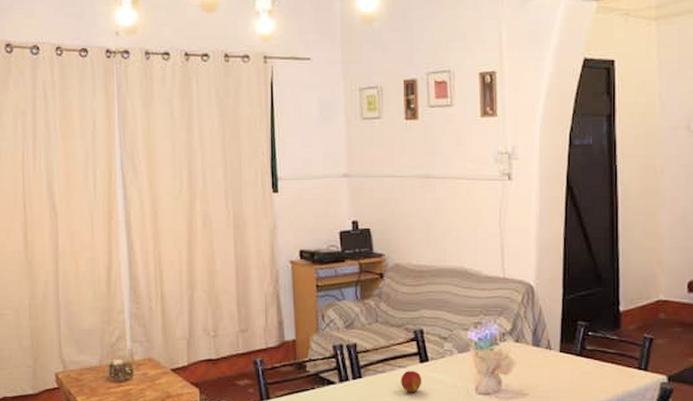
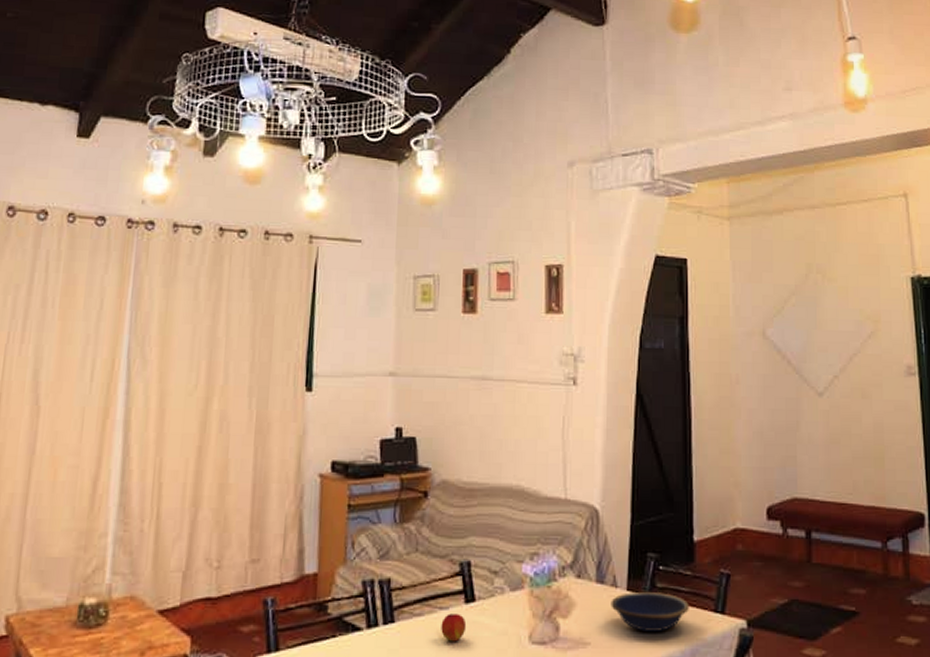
bowl: none [546,354,615,385] -> present [611,592,689,631]

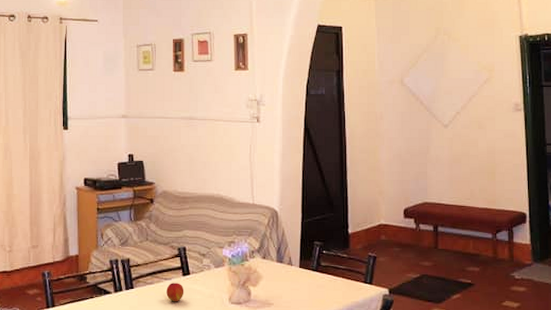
bowl: present [611,592,689,631] -> none [288,269,345,296]

